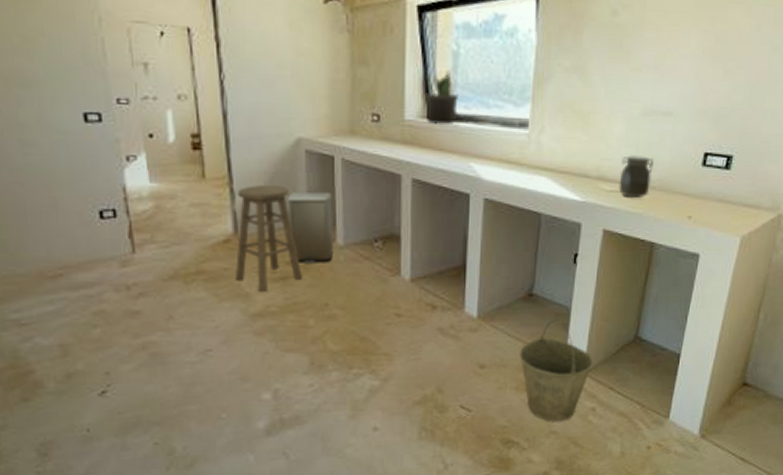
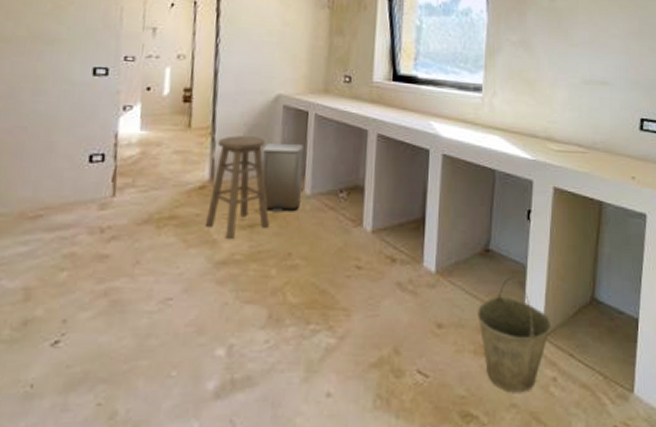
planter: present [424,69,458,126] -> none [391,39,421,88]
jar: present [618,154,654,199] -> none [565,118,596,159]

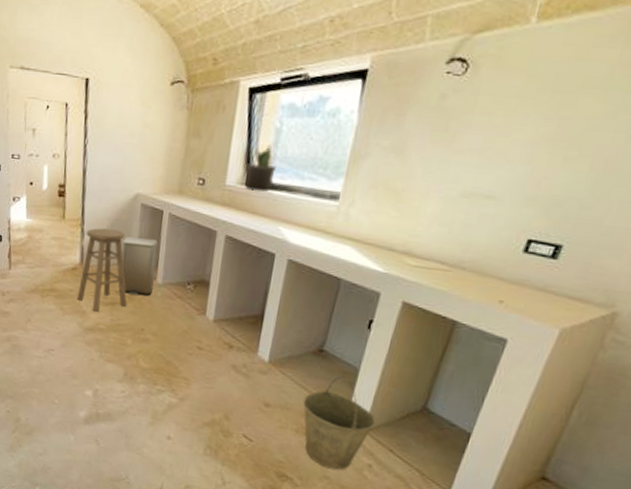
planter: none [391,39,421,88] -> present [243,142,276,192]

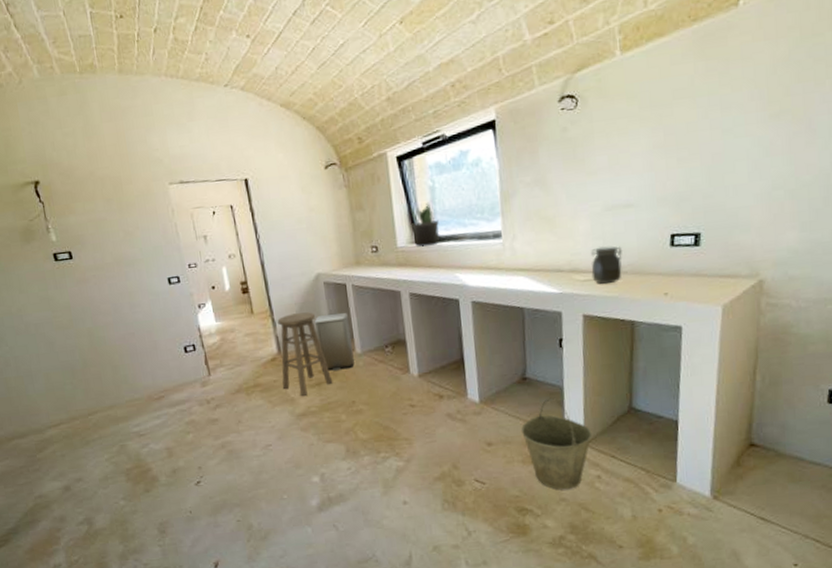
jar: none [424,233,468,277] -> present [591,245,622,285]

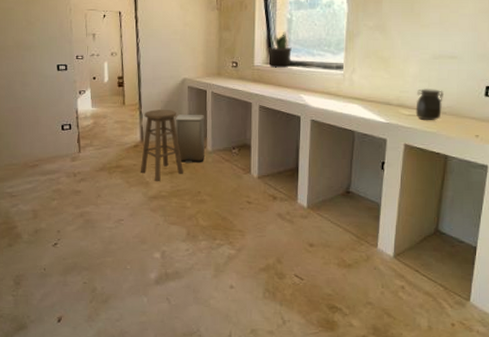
bucket: present [520,397,593,490] -> none [339,211,401,295]

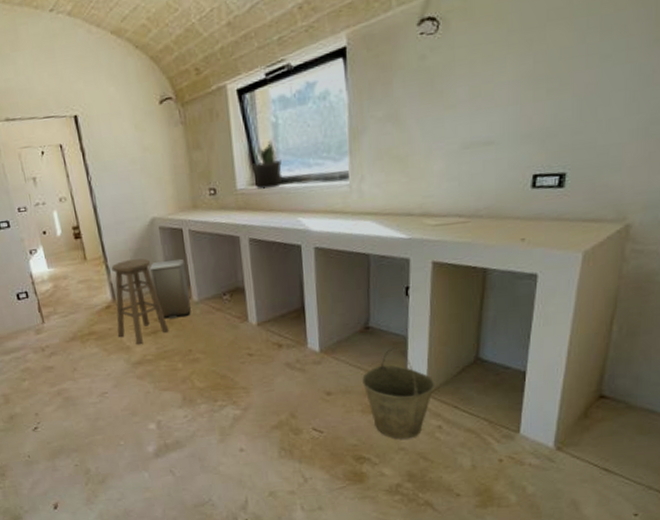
bucket: none [339,211,401,295] -> present [361,347,436,439]
jar: present [415,87,443,121] -> none [444,187,478,230]

